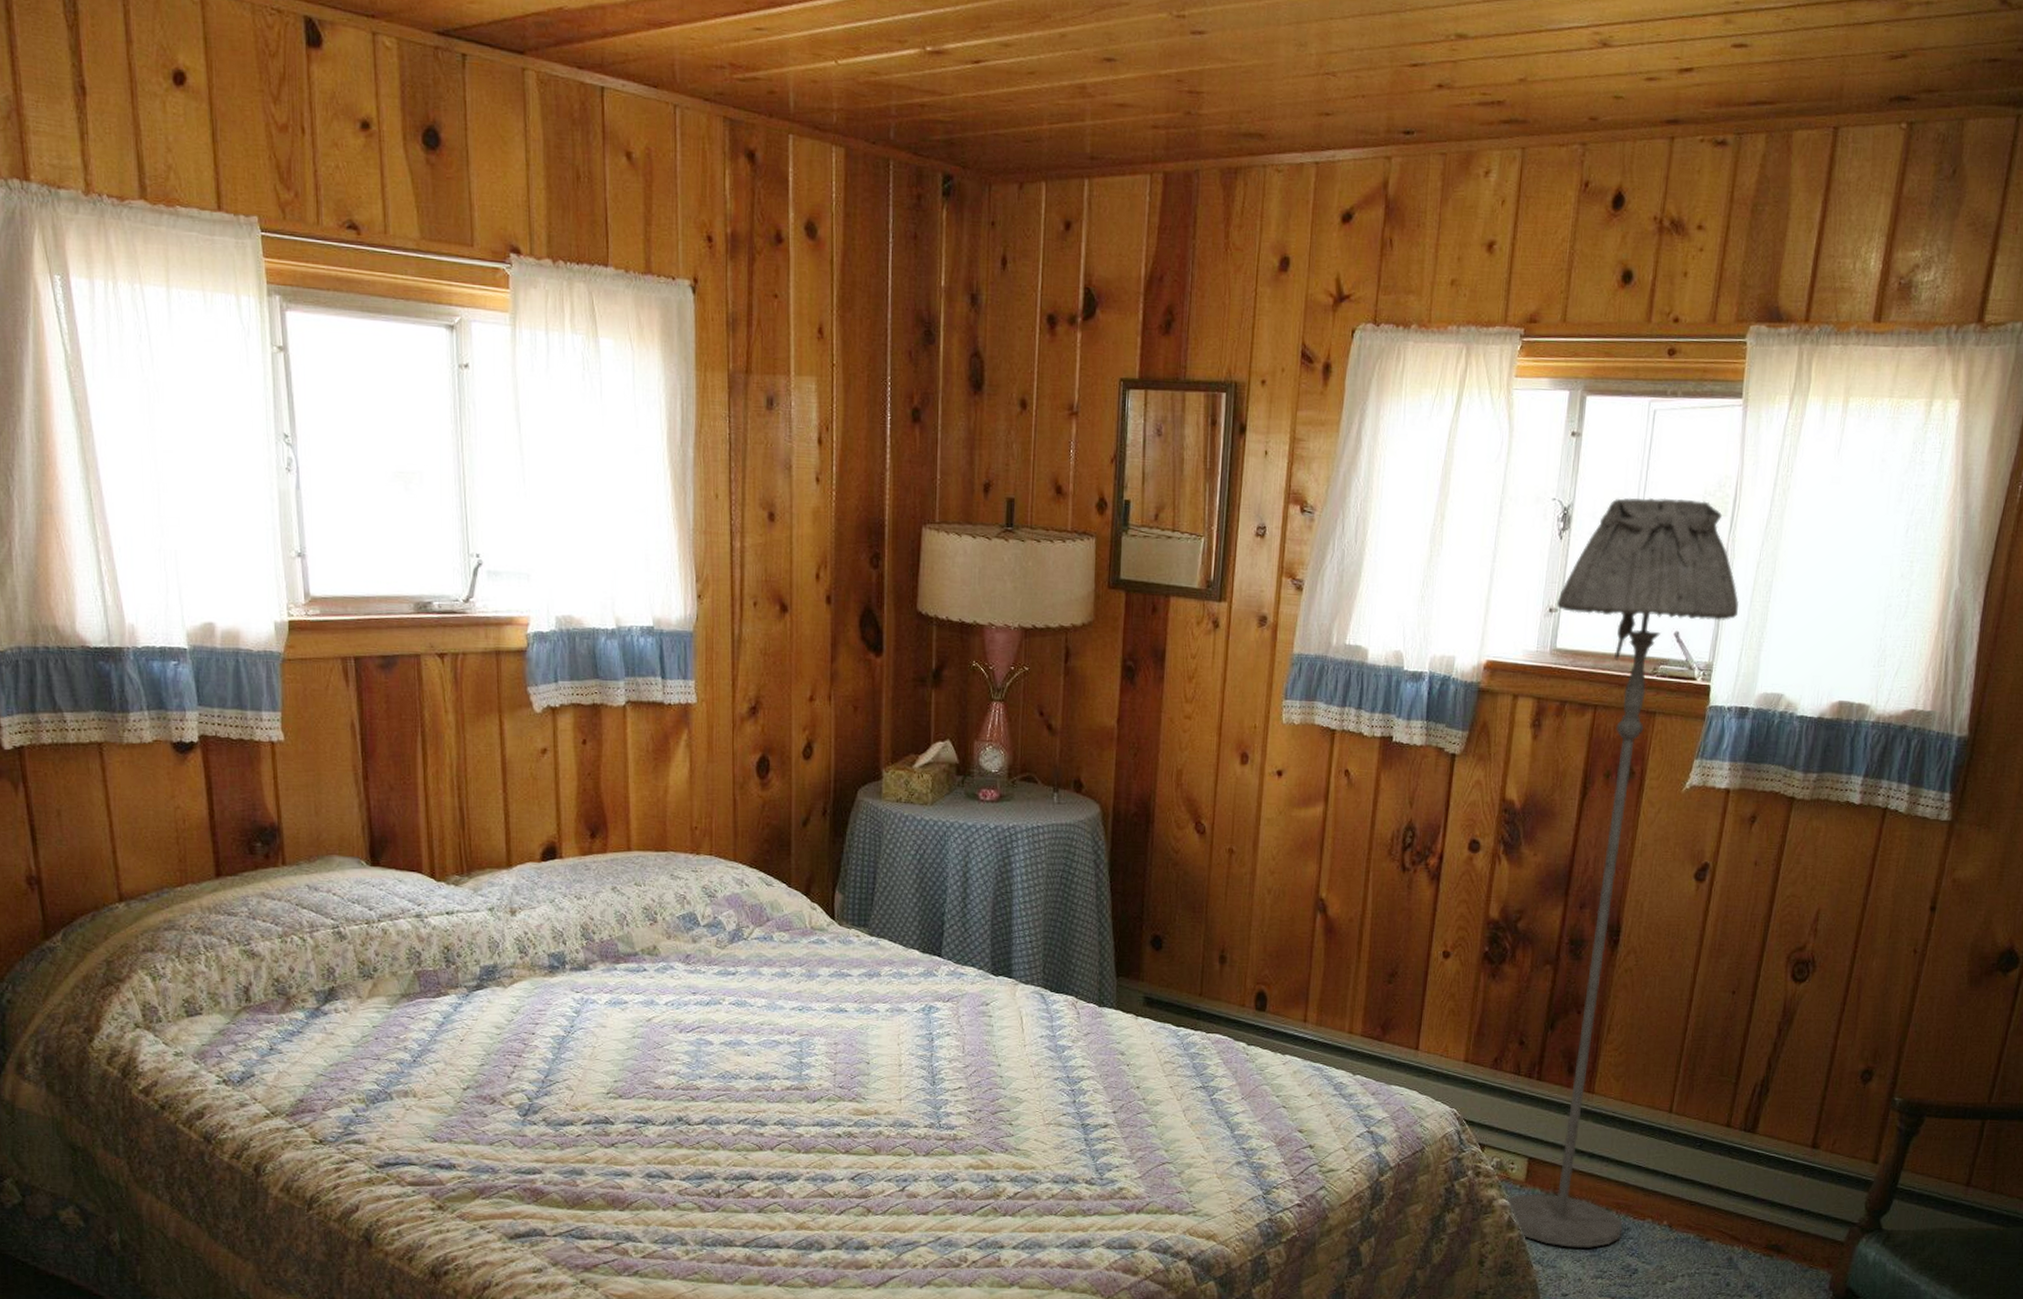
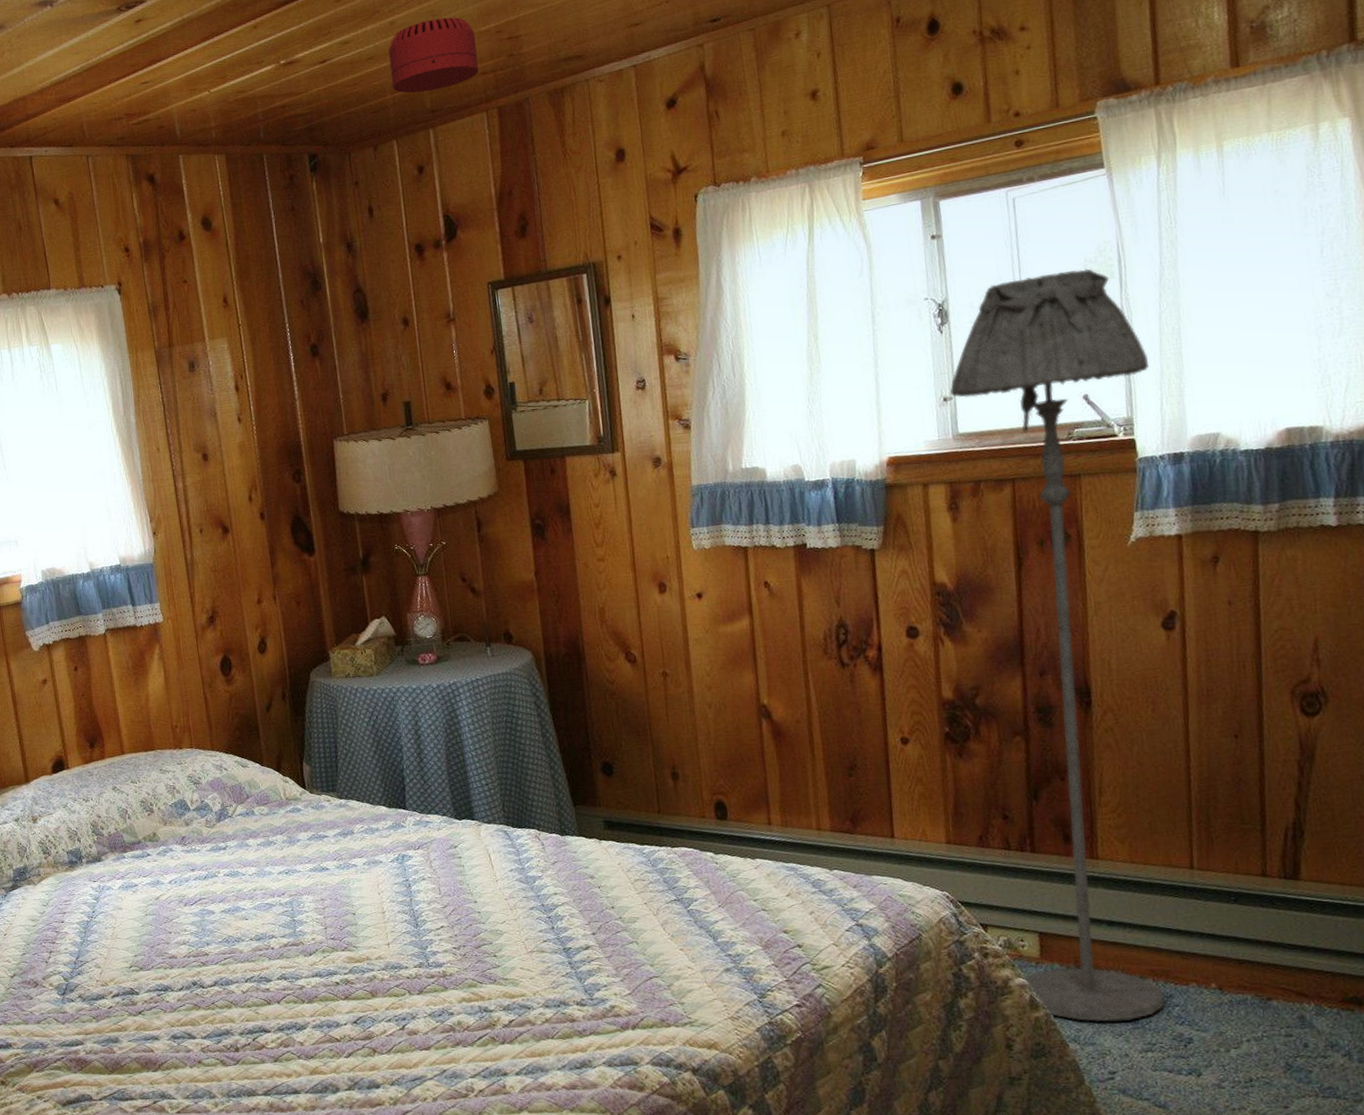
smoke detector: none [1051,43,1154,133] -> present [388,17,479,94]

